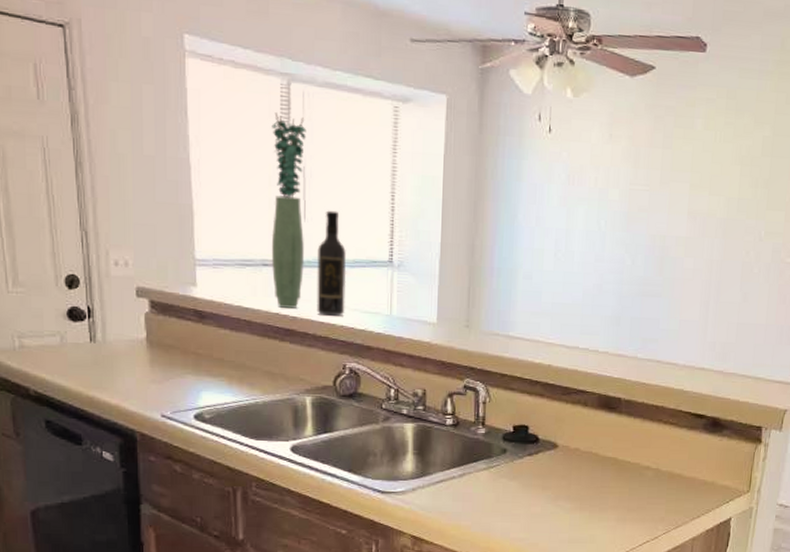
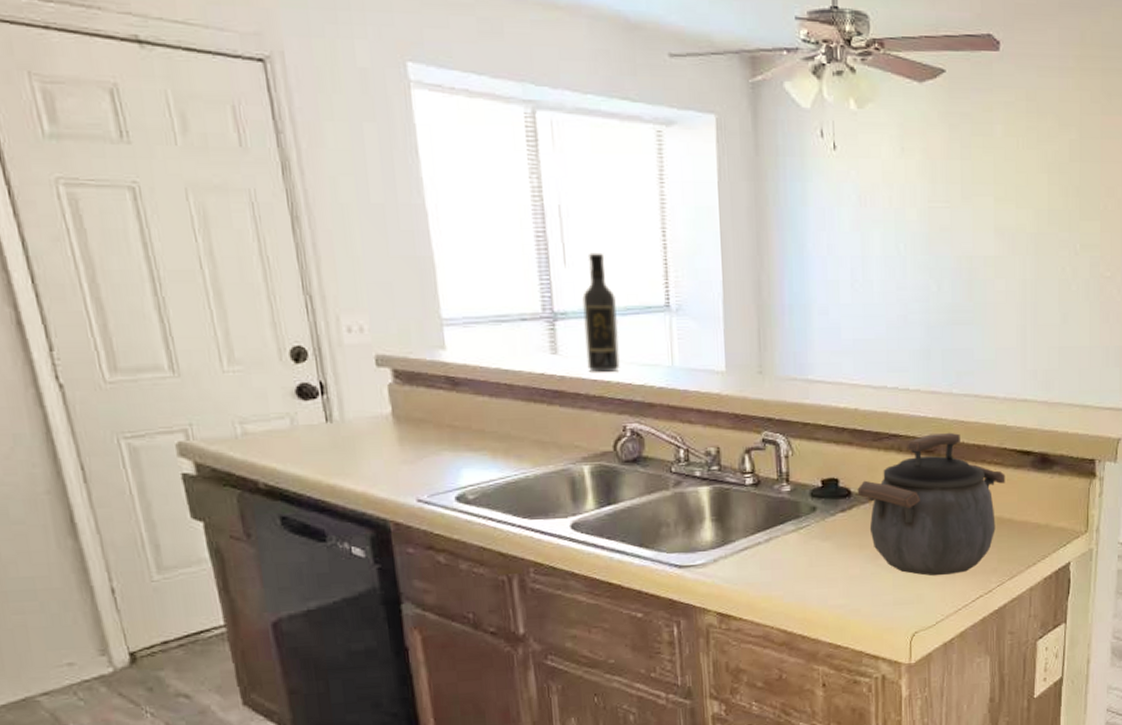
vase: present [271,112,306,308] -> none [518,146,569,367]
kettle: none [544,392,679,520] -> present [857,432,1006,577]

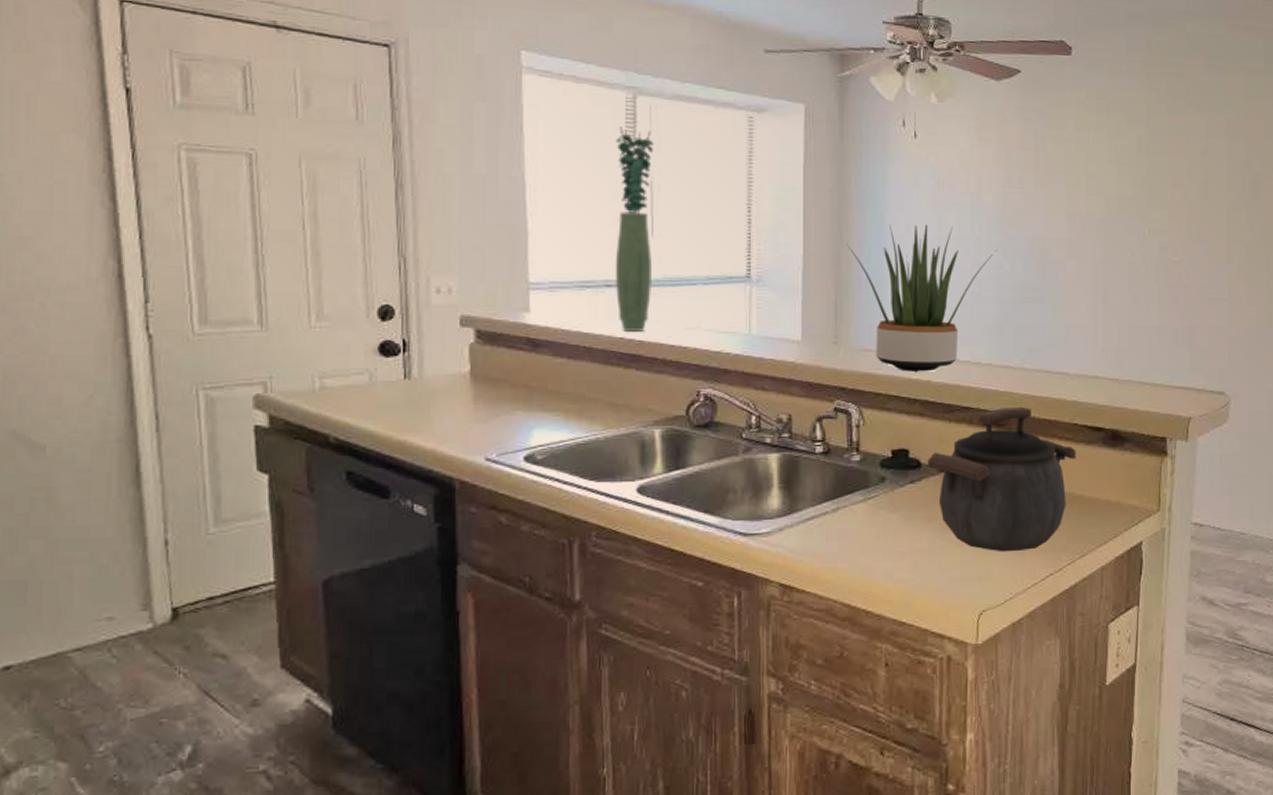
vase: none [518,146,569,367] -> present [615,126,654,332]
wine bottle: present [582,253,620,372] -> none [666,225,700,338]
potted plant: none [766,244,923,400] -> present [846,224,997,372]

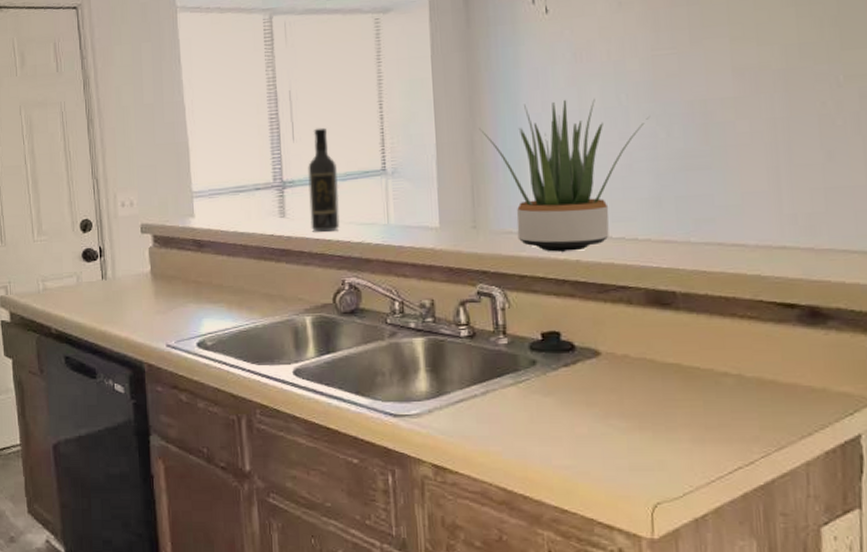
vase: present [615,126,654,332] -> none [257,46,296,229]
wine bottle: none [666,225,700,338] -> present [308,127,340,232]
kettle: present [927,406,1076,552] -> none [582,283,764,441]

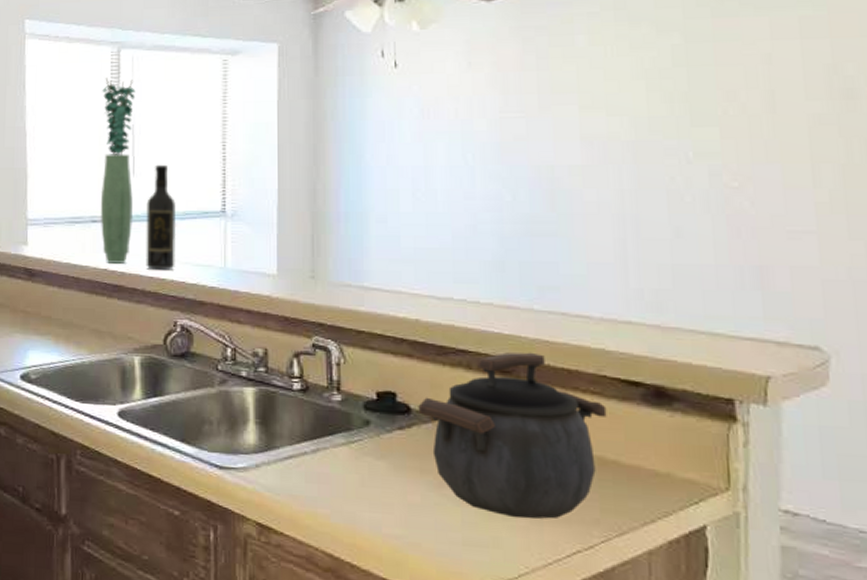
vase: none [257,46,296,229] -> present [100,78,136,264]
potted plant: present [479,98,649,252] -> none [322,154,495,310]
kettle: none [582,283,764,441] -> present [418,352,607,519]

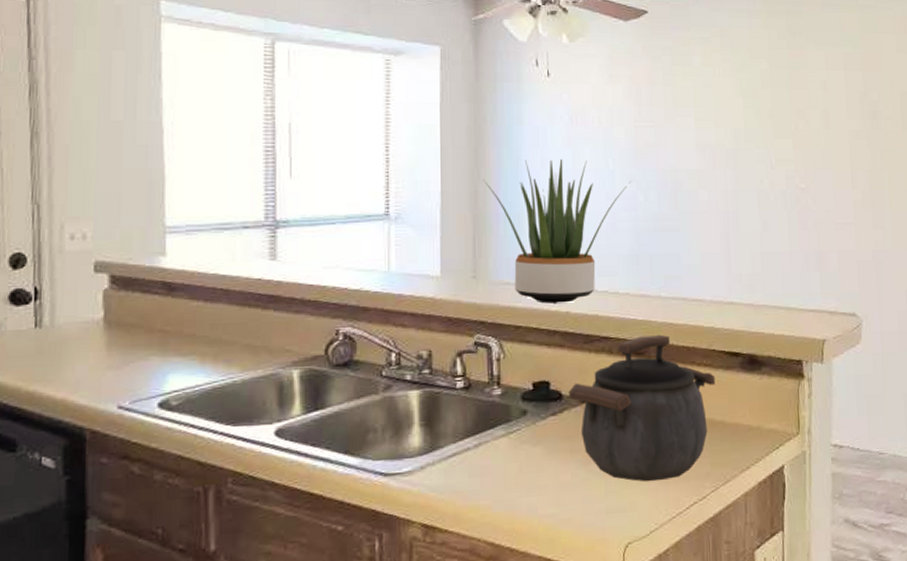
vase: present [100,78,136,264] -> none [253,71,292,272]
wine bottle: present [146,164,177,270] -> none [305,166,338,277]
potted plant: none [322,154,495,310] -> present [483,158,631,304]

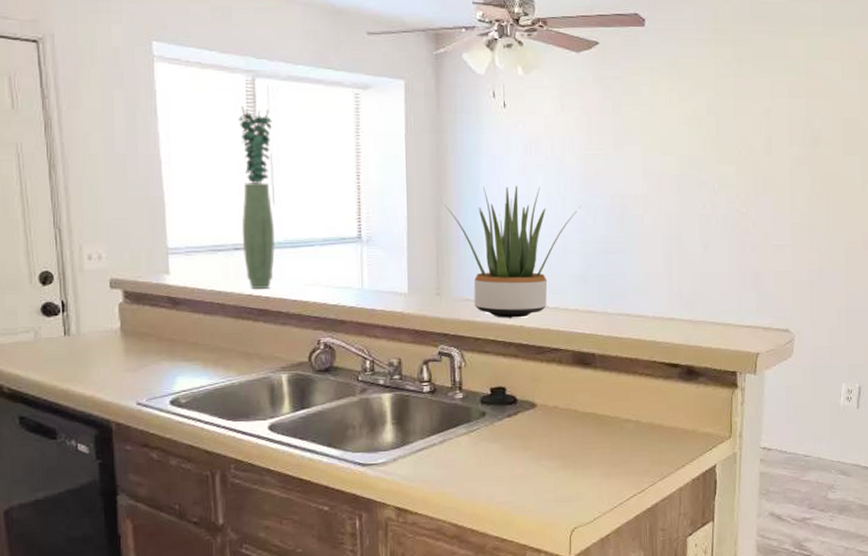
vase: none [253,71,292,272] -> present [238,106,275,289]
kettle: present [568,334,716,482] -> none [522,346,656,477]

